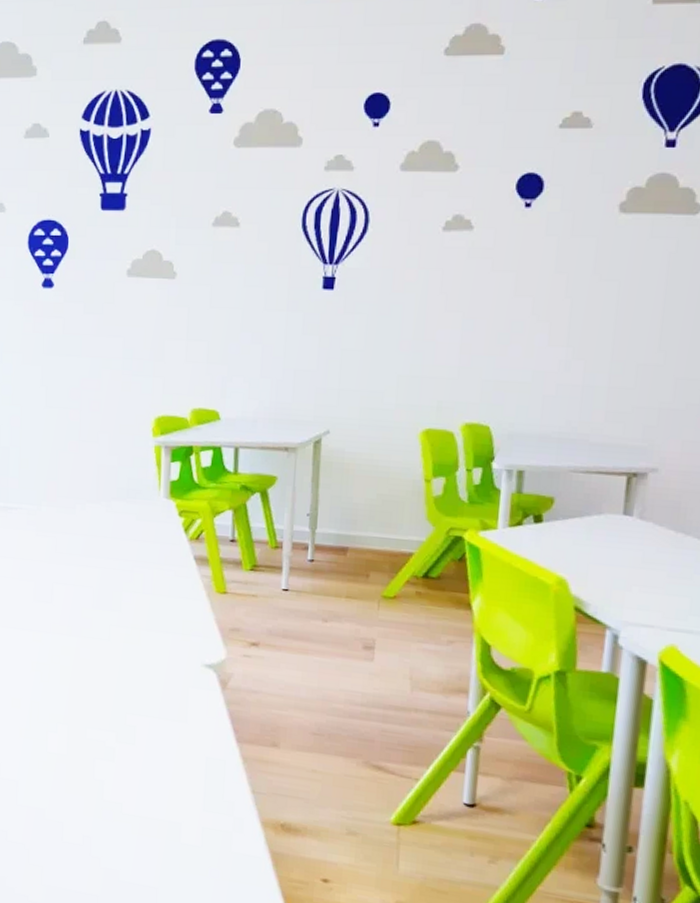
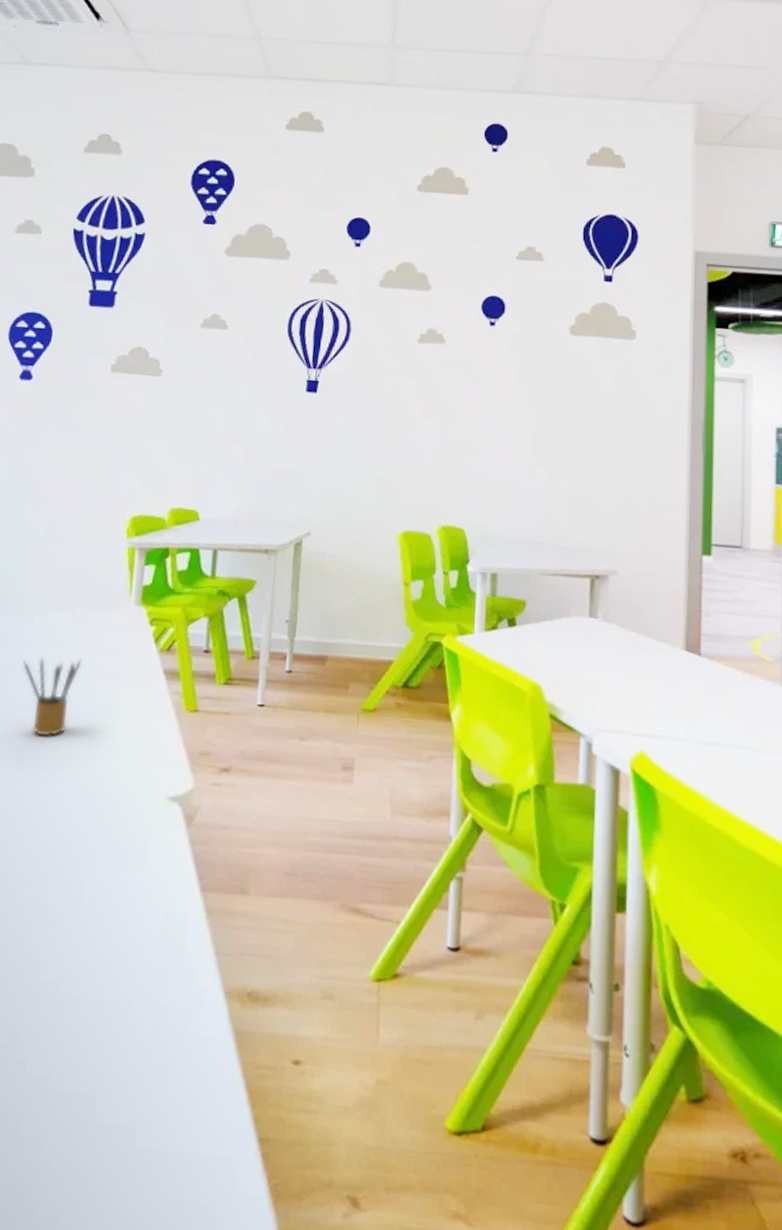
pencil box: none [69,543,120,611] -> present [23,657,82,737]

